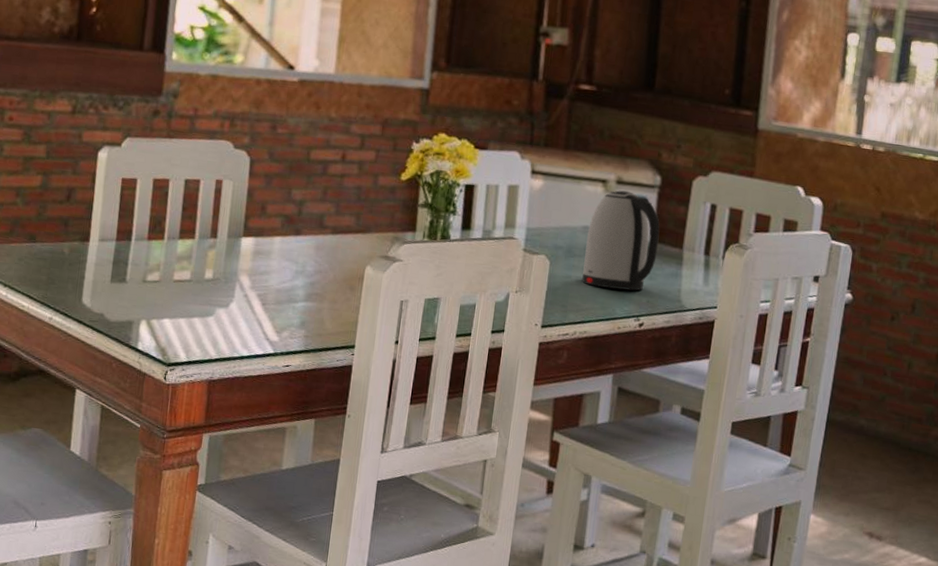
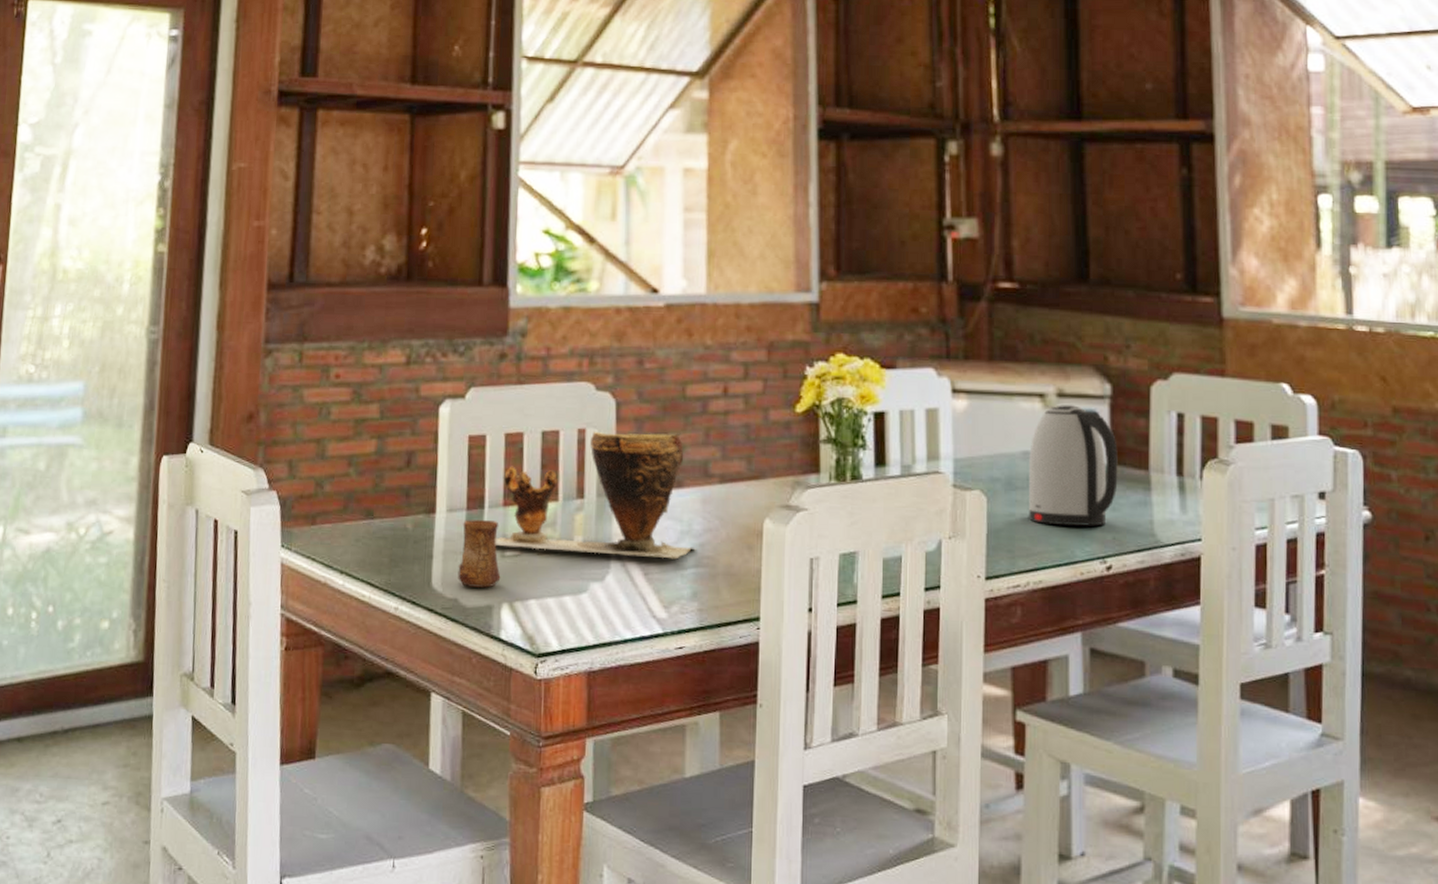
cup: none [104,249,143,307] -> present [457,520,501,588]
clay pot: none [138,182,307,294] -> present [495,431,696,560]

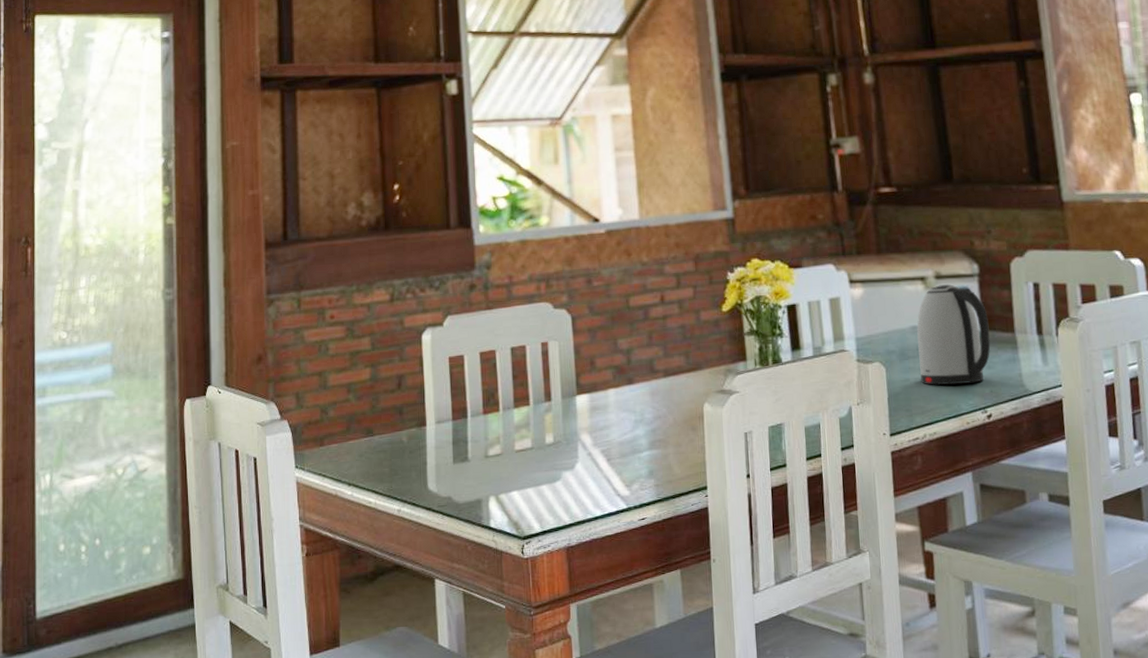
cup: present [457,520,501,588] -> none [449,427,486,486]
clay pot: present [495,431,696,560] -> none [478,338,649,449]

